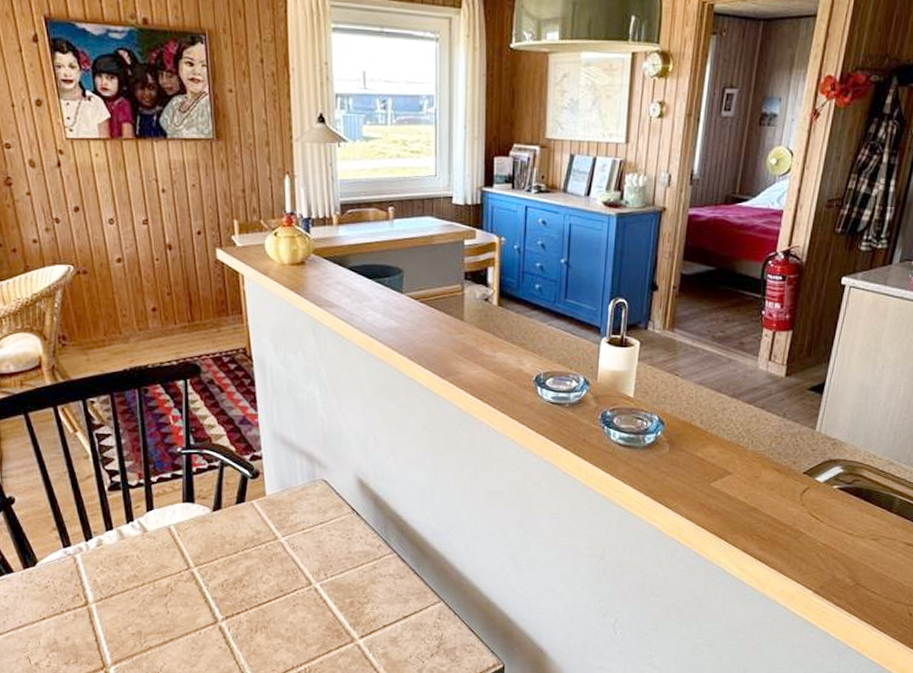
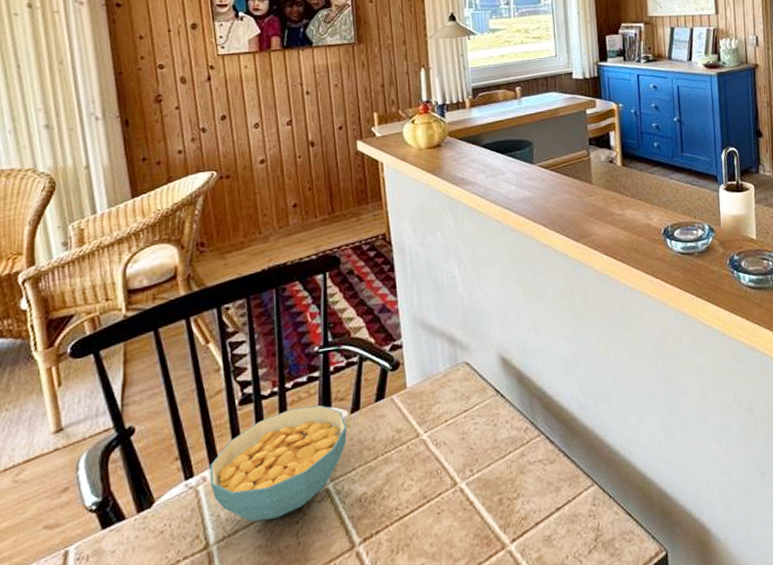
cereal bowl: none [85,500,210,590] -> present [210,405,347,522]

